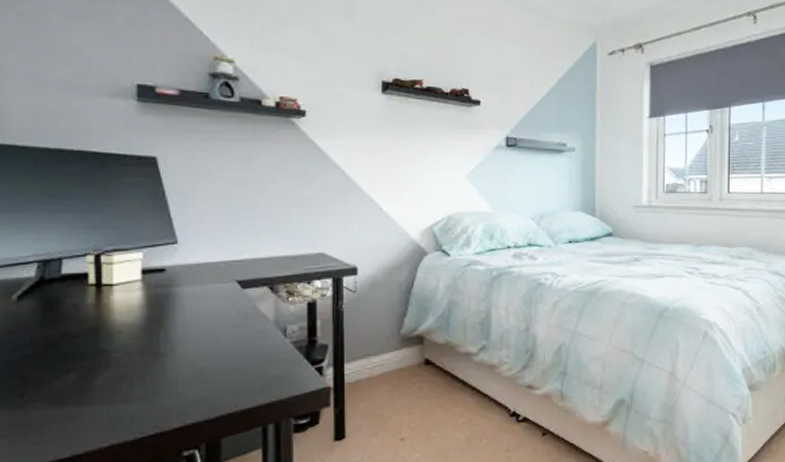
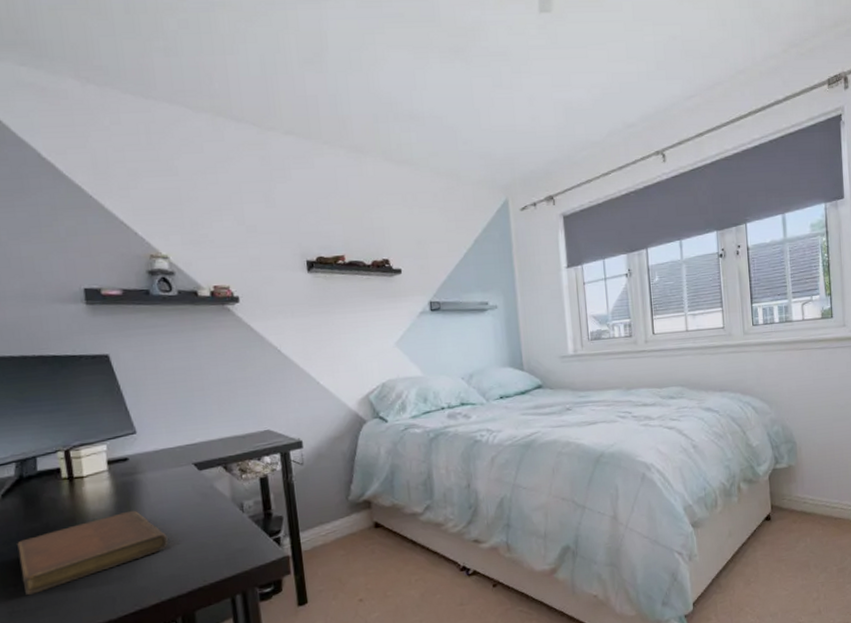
notebook: none [29,325,200,409] -> present [17,510,168,596]

